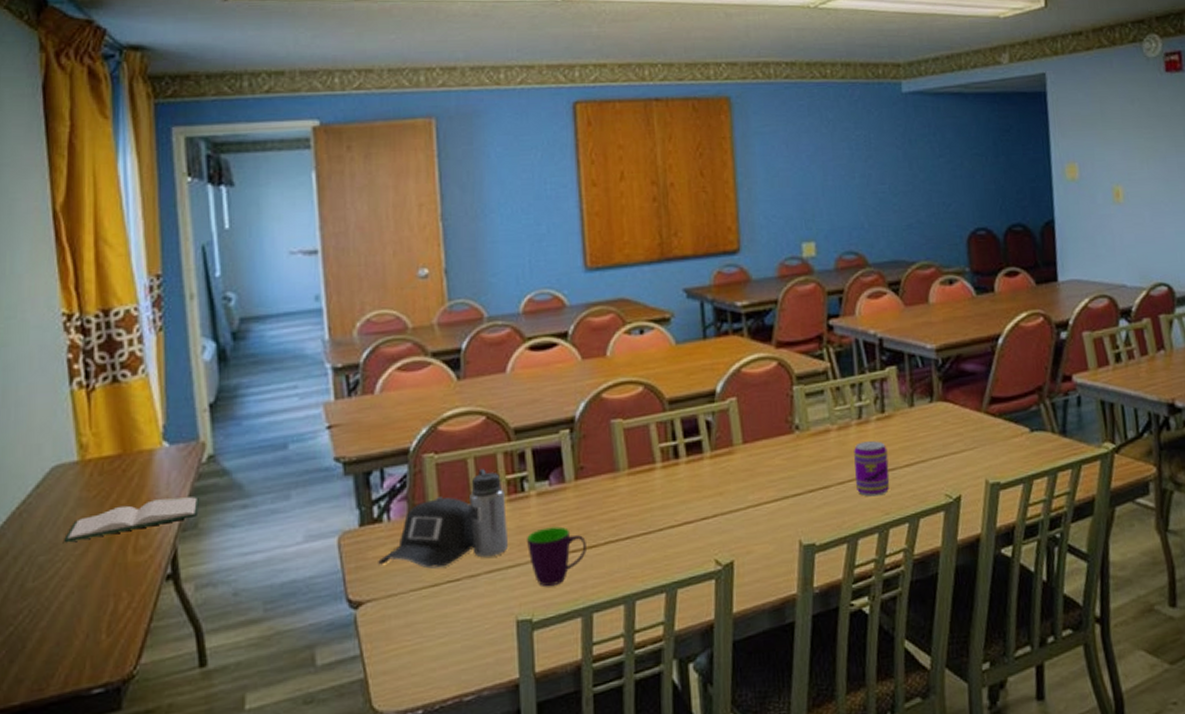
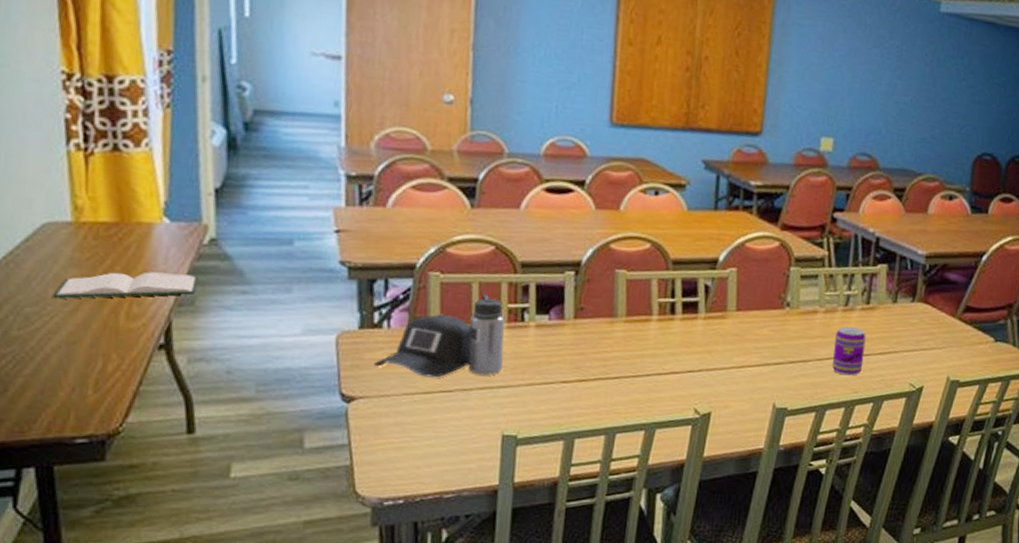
mug: present [527,526,586,587] -> none [520,357,577,410]

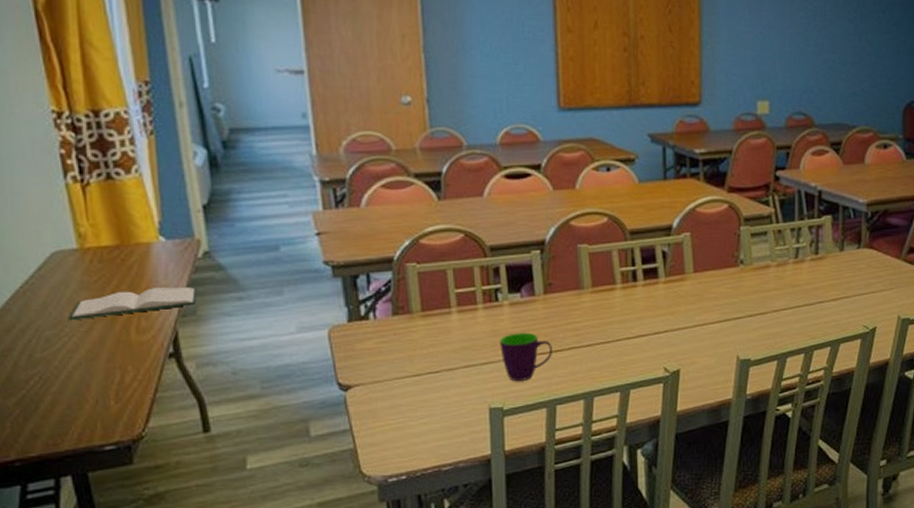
water bottle: present [374,293,505,378] -> none [365,278,484,361]
mug: none [520,357,577,410] -> present [500,332,552,382]
beverage can: present [831,326,866,376] -> none [788,278,818,324]

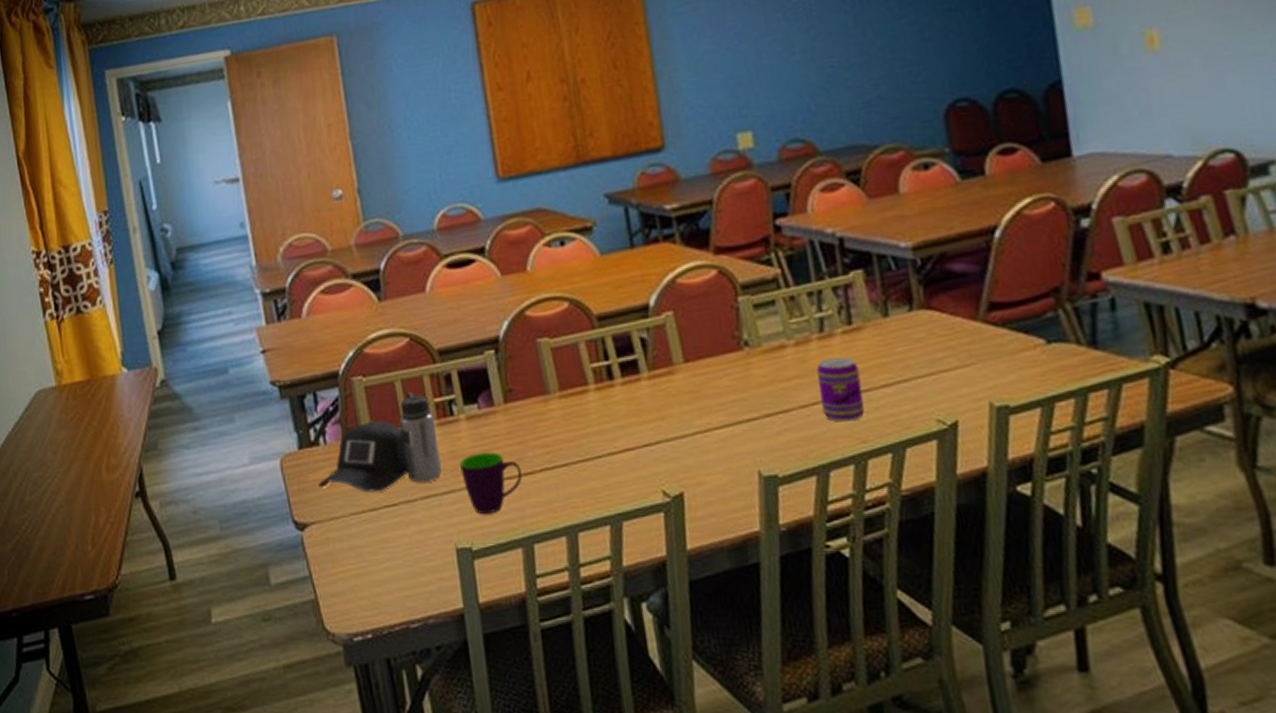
hardback book: present [69,287,198,321] -> none [51,419,158,462]
water bottle: none [365,278,484,361] -> present [318,391,443,493]
beverage can: none [788,278,818,324] -> present [817,357,865,422]

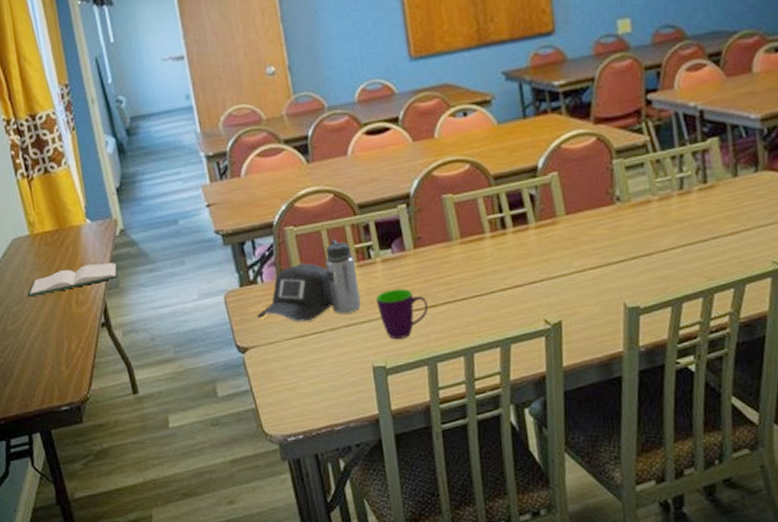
hardback book: none [51,419,158,462] -> present [27,263,119,298]
beverage can: present [817,357,865,422] -> none [676,210,714,264]

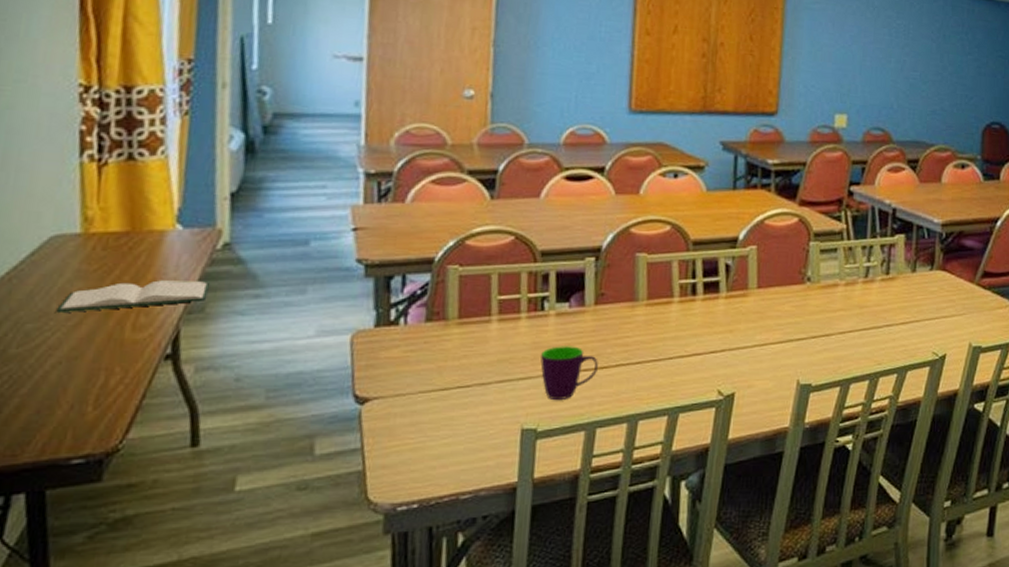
water bottle: present [257,238,362,322] -> none [389,284,525,373]

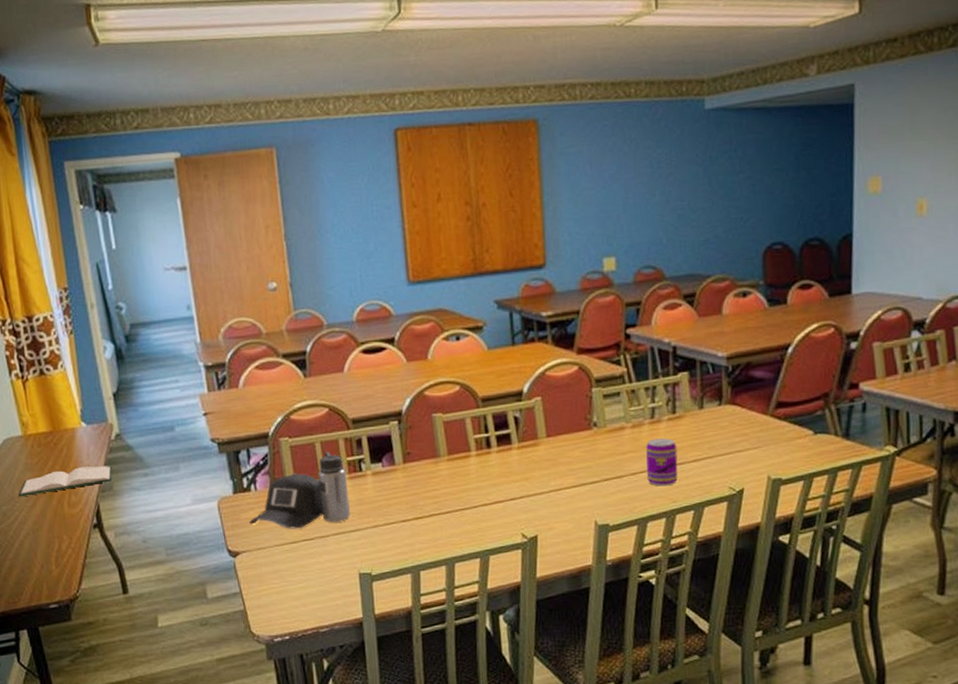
water bottle: none [389,284,525,373] -> present [249,451,351,529]
mug: present [540,346,598,401] -> none [365,500,414,549]
beverage can: none [854,298,887,348] -> present [646,438,678,487]

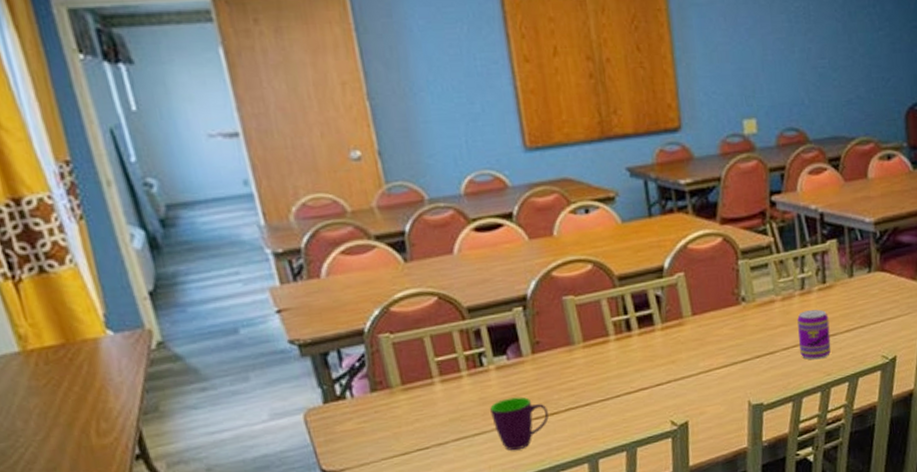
hardback book: present [18,466,113,497] -> none [21,382,158,430]
water bottle: present [249,451,351,529] -> none [347,345,474,439]
mug: none [365,500,414,549] -> present [490,396,549,451]

